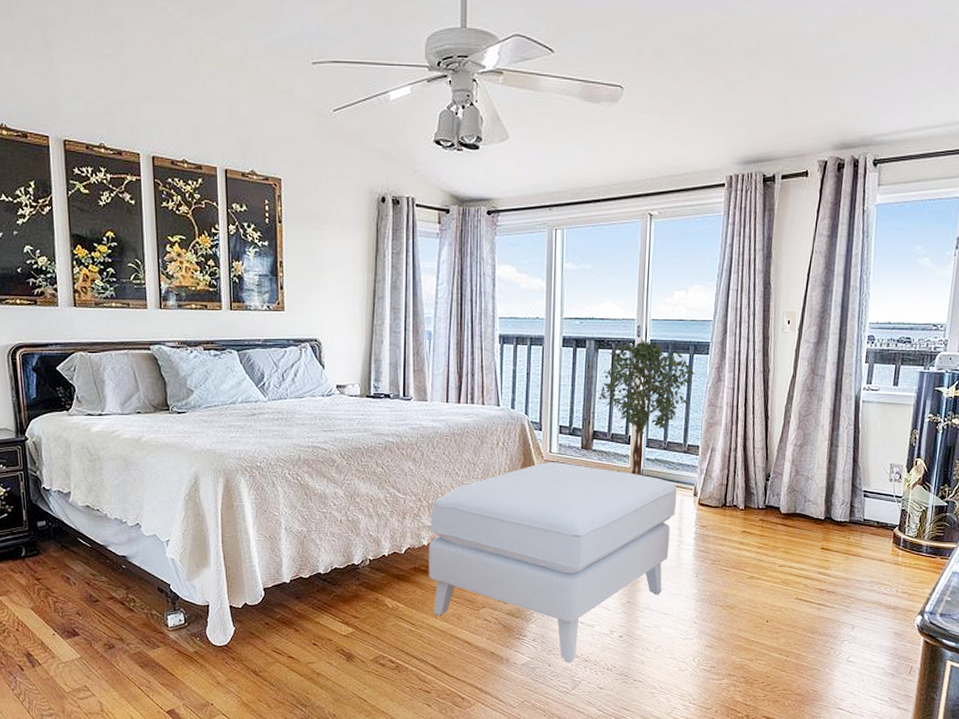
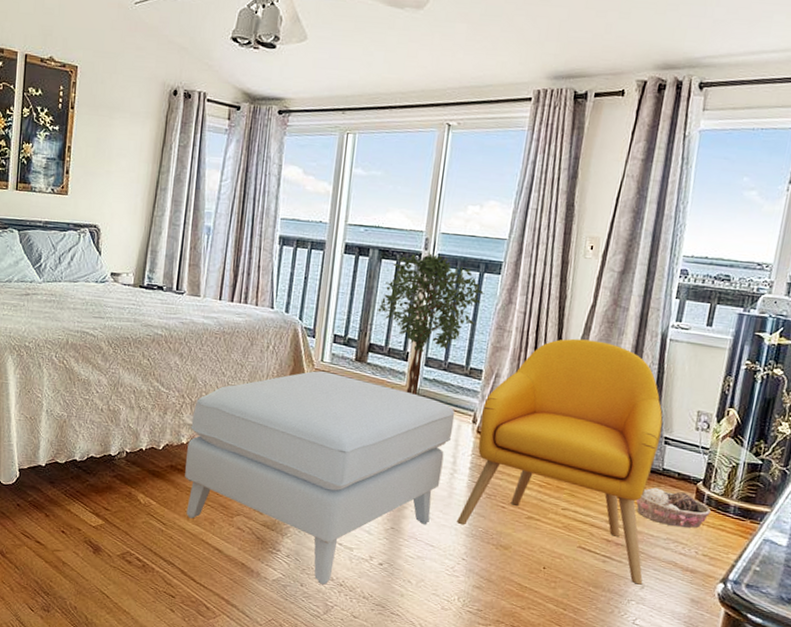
armchair: none [687,408,862,626] -> present [457,338,663,585]
decorative basket: none [842,537,907,570] -> present [636,487,711,528]

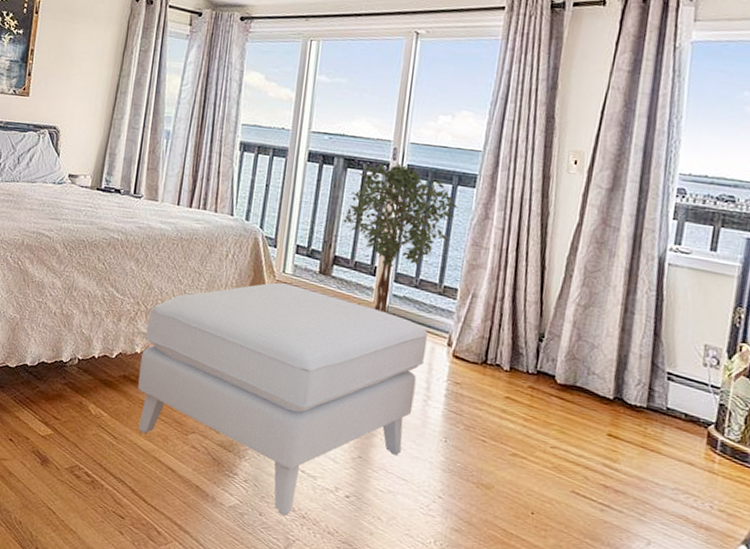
armchair: present [457,338,663,585] -> none [432,258,665,540]
decorative basket: present [636,487,711,528] -> none [636,428,726,478]

